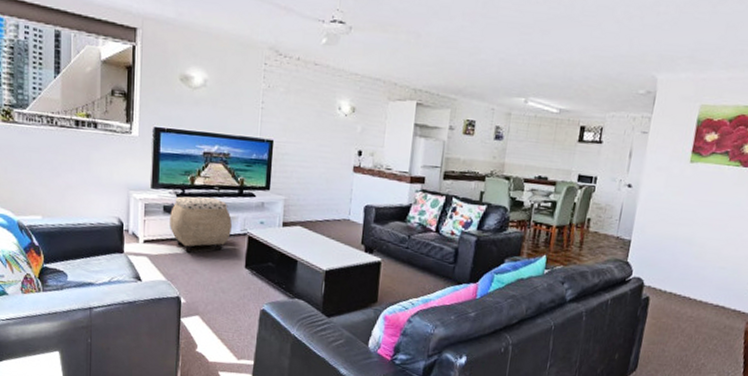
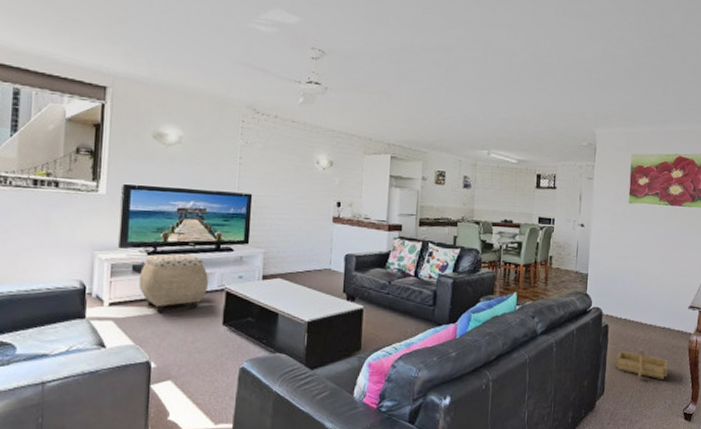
wooden boat: none [653,325,718,361] -> present [615,348,669,379]

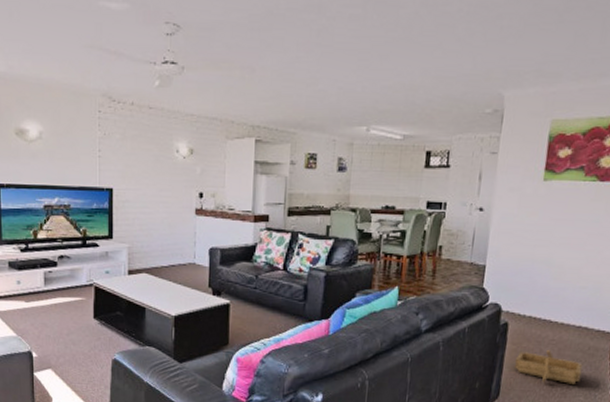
ottoman: present [139,253,209,313] -> none [16,250,78,307]

